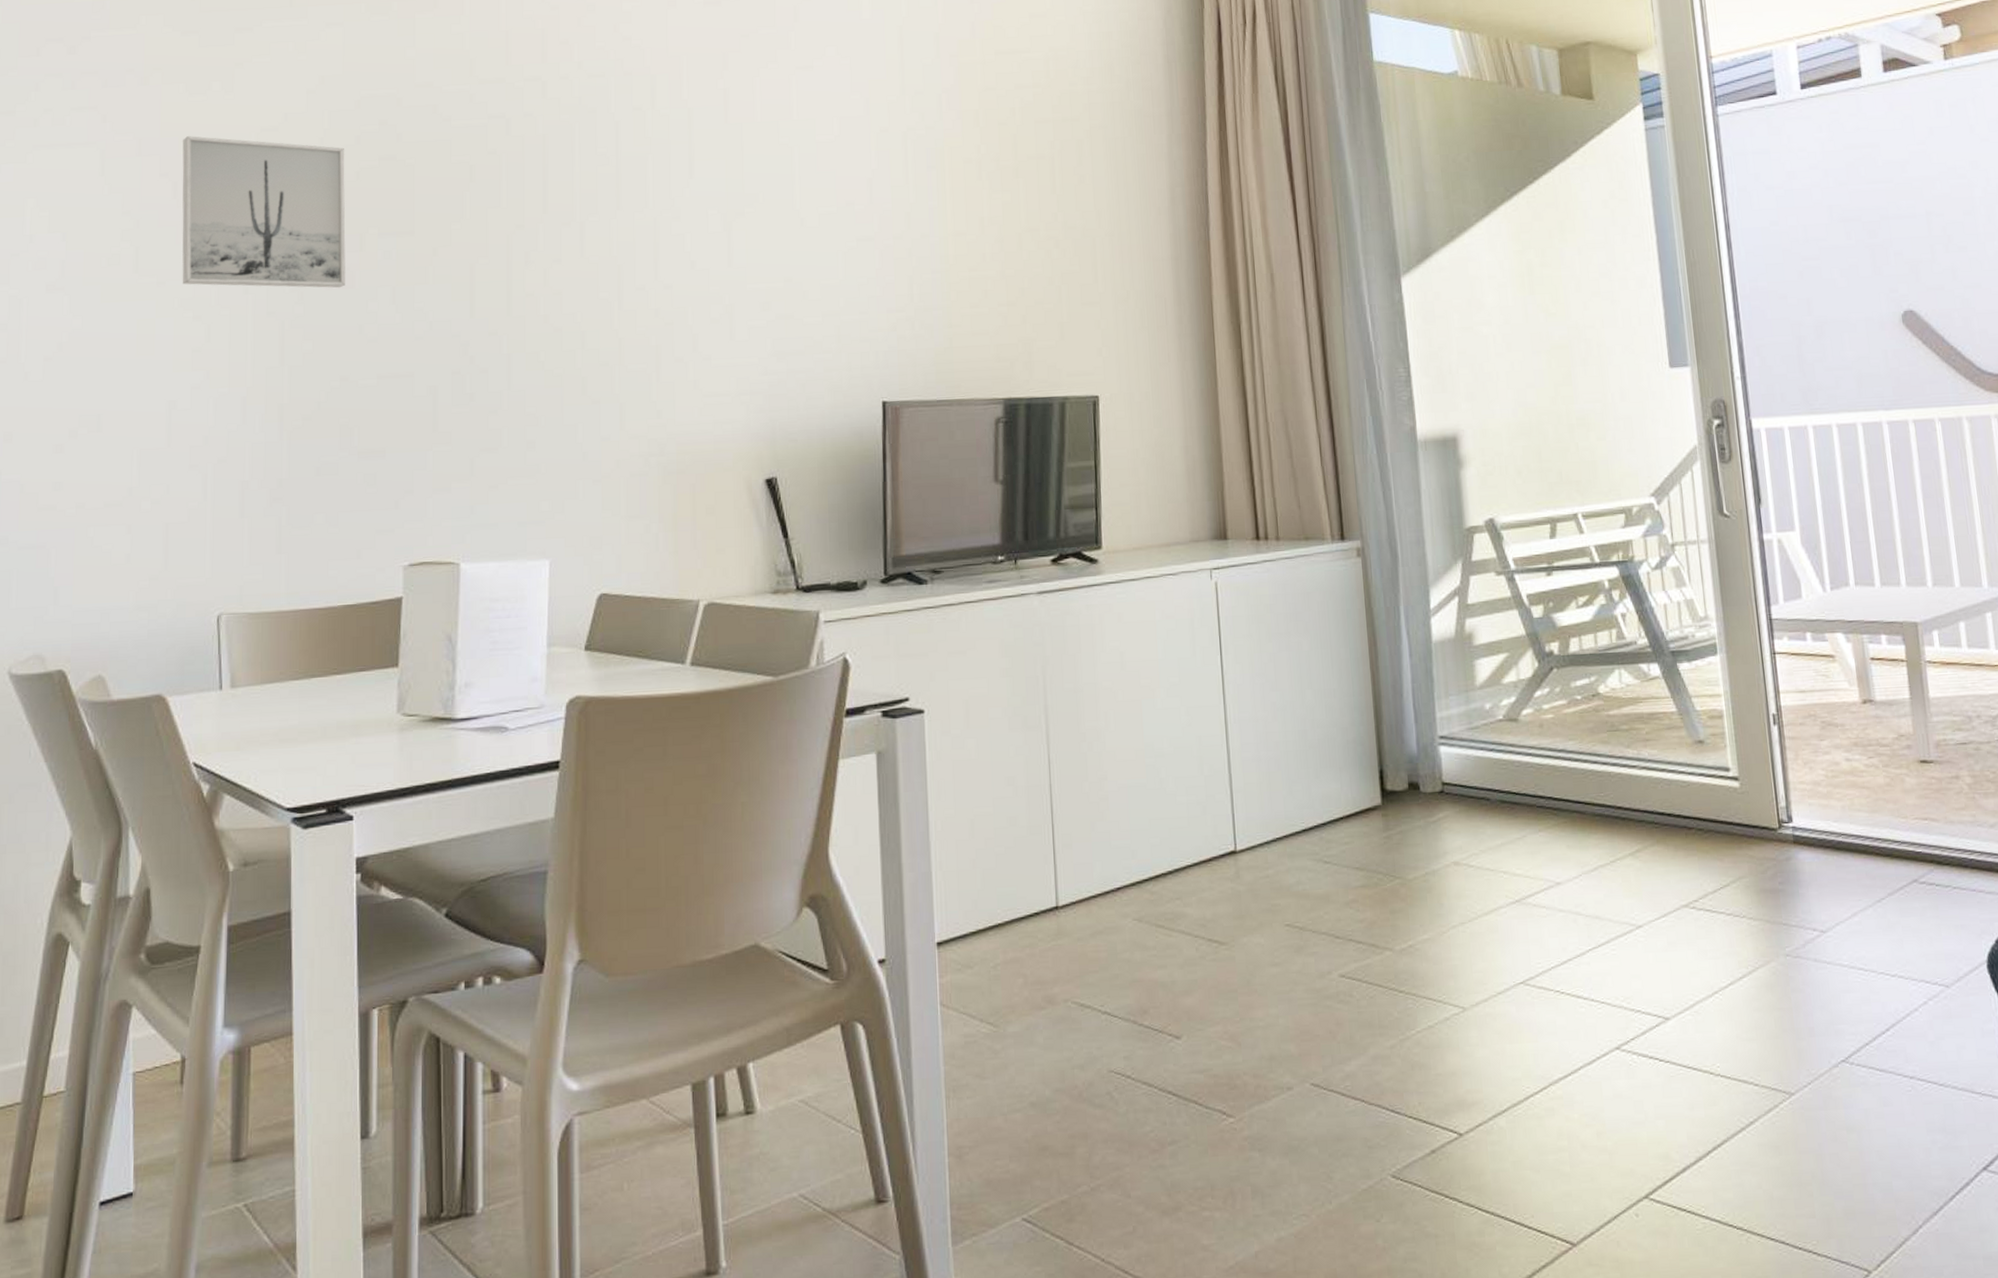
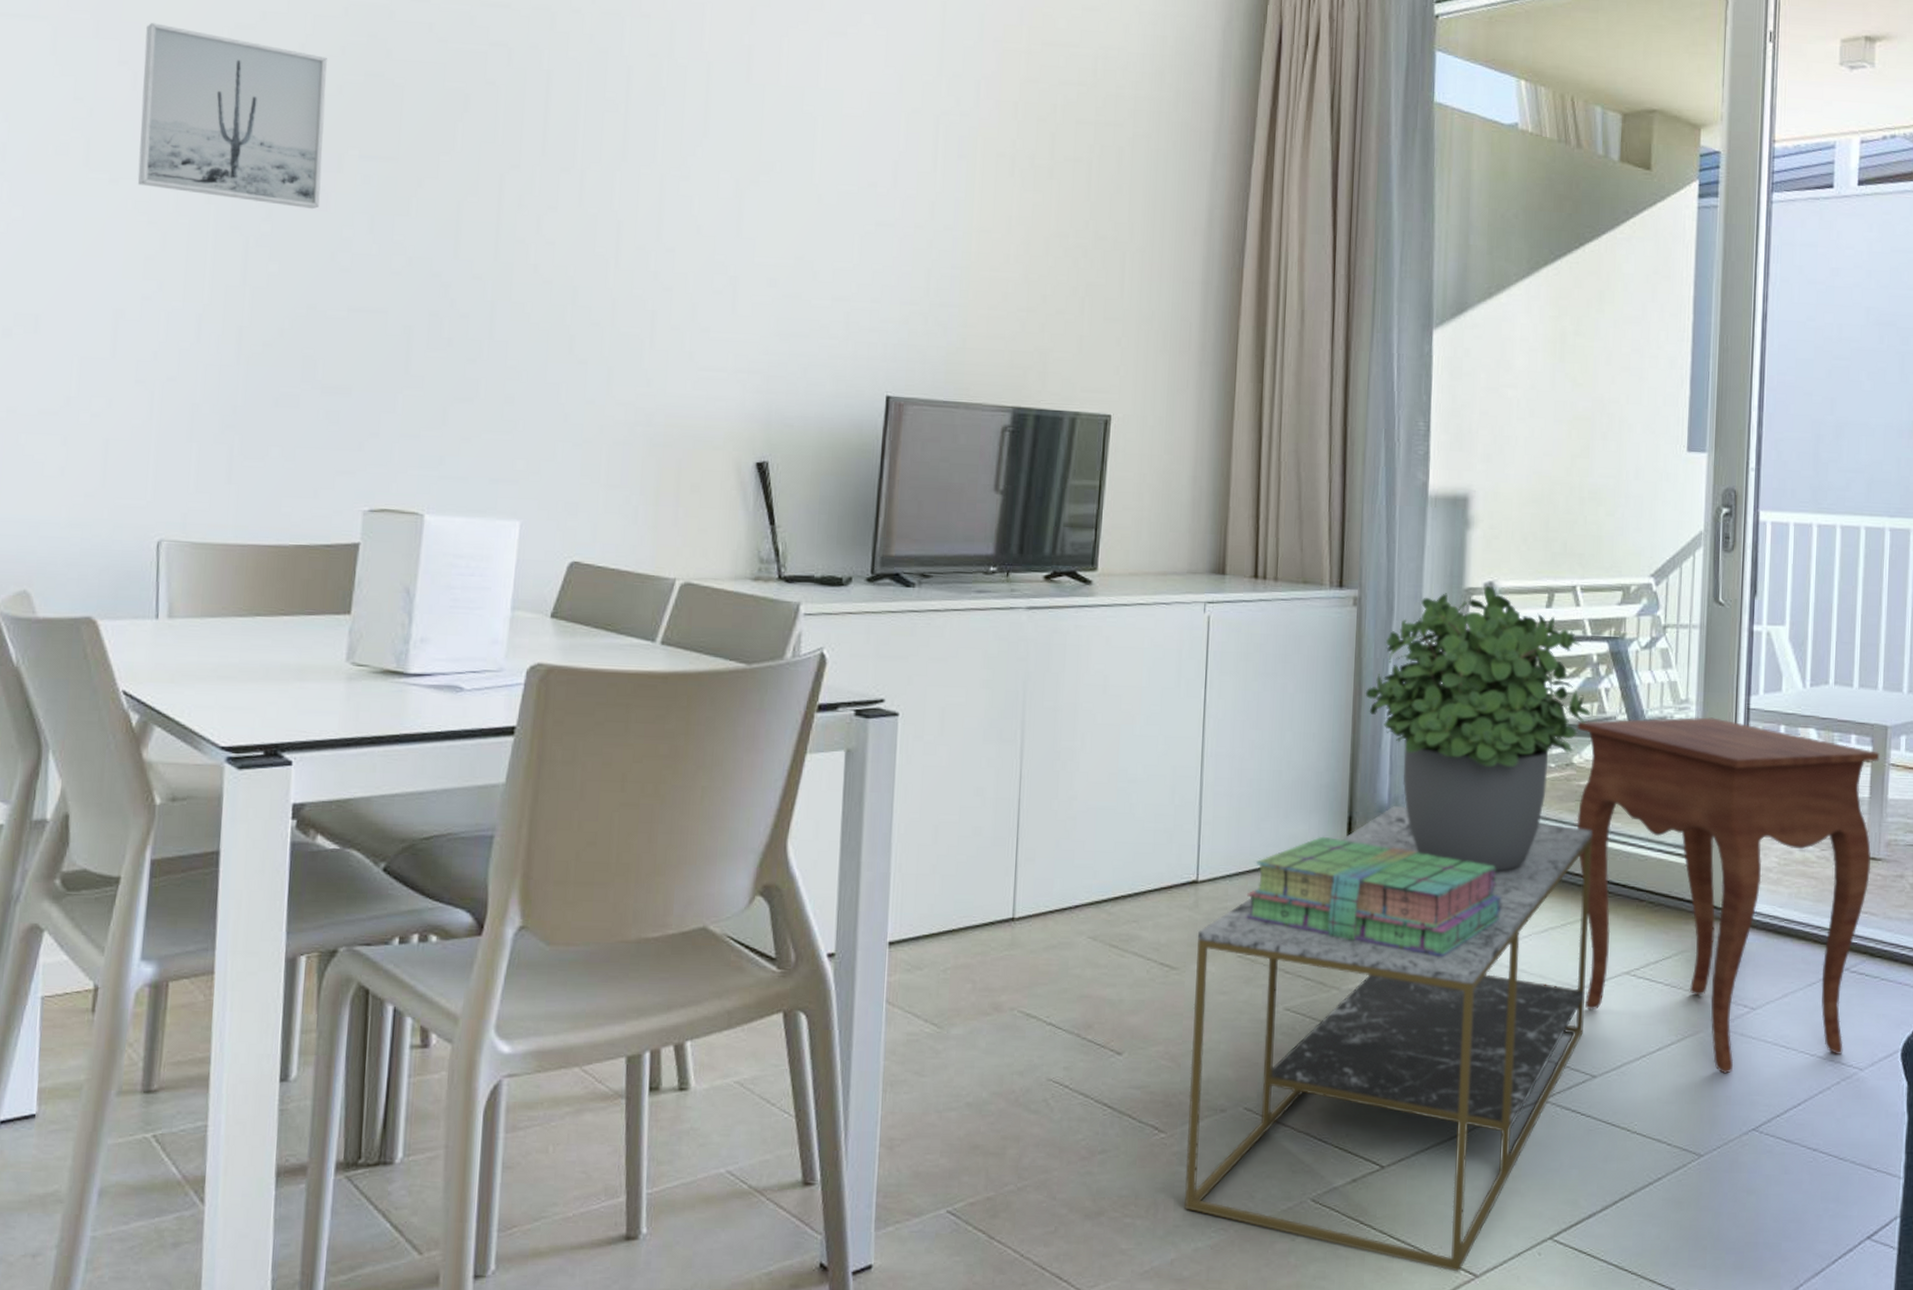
coffee table: none [1242,753,1649,1242] -> present [1184,805,1593,1272]
stack of books: none [1286,793,1547,907] -> present [1245,836,1502,957]
potted plant: none [1380,522,1611,813] -> present [1365,585,1592,872]
side table: none [1598,632,1925,1004] -> present [1576,717,1880,1074]

